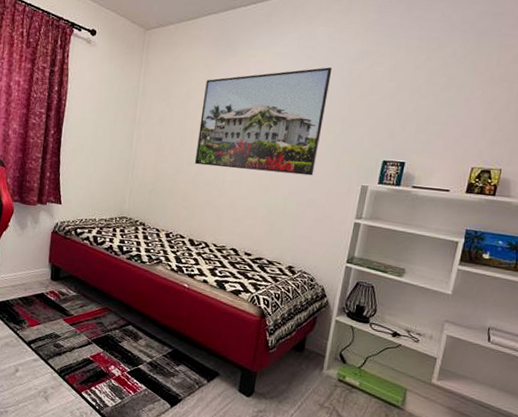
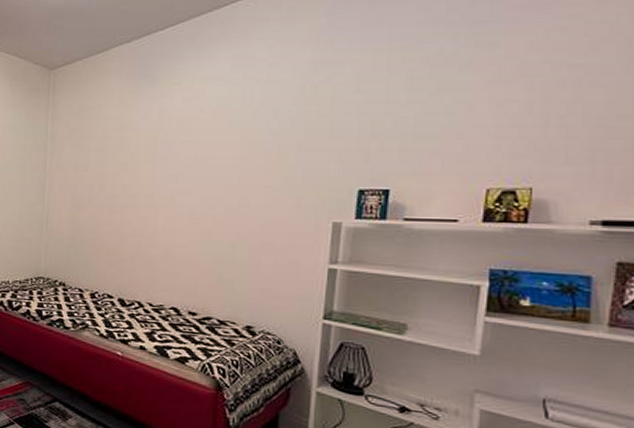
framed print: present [195,67,333,176] -> none [118,86,278,215]

